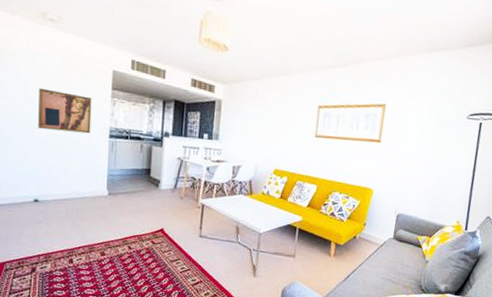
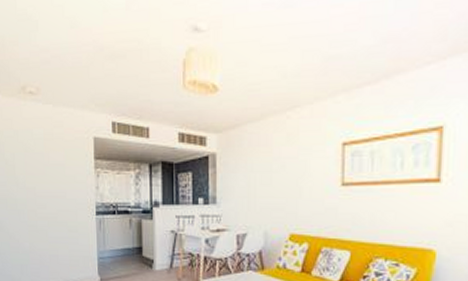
wall art: present [38,88,92,134] -> none [25,168,77,213]

